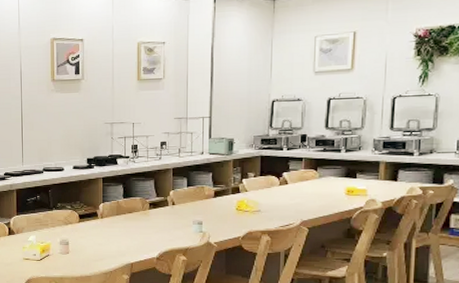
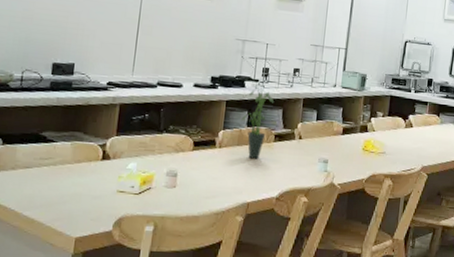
potted plant: none [117,162,145,226] -> present [241,86,274,159]

